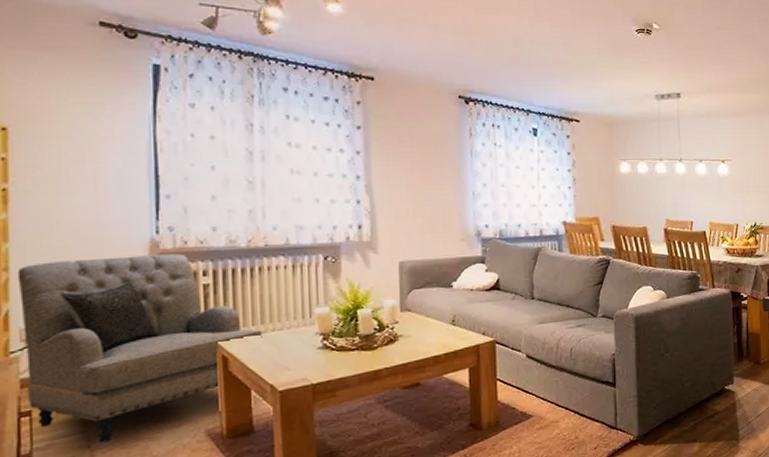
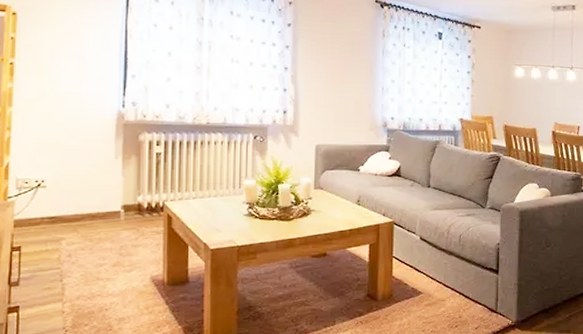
armchair: present [17,253,262,443] -> none [17,124,200,279]

